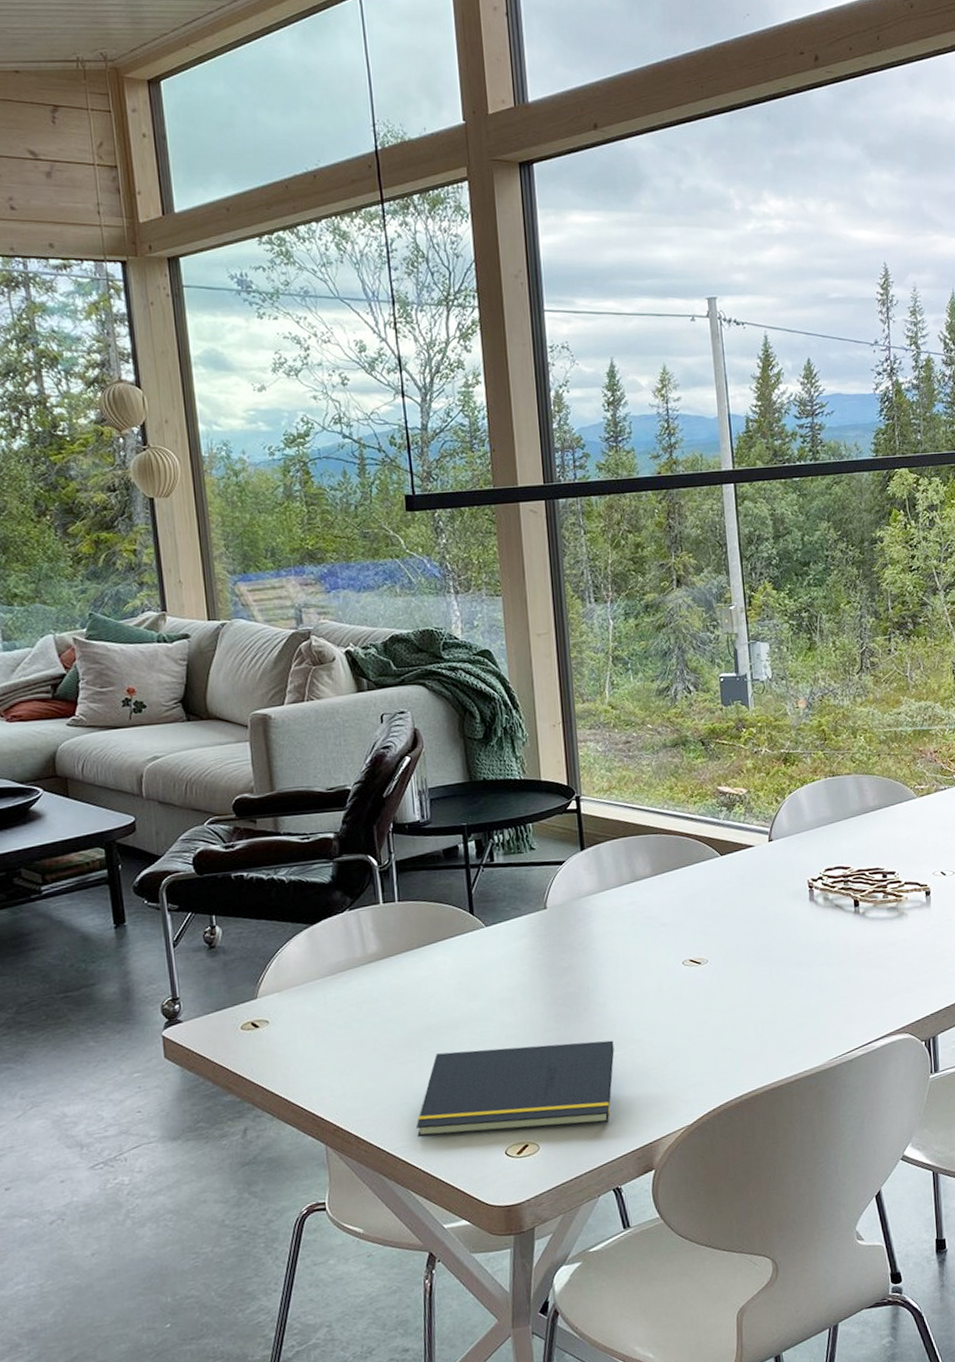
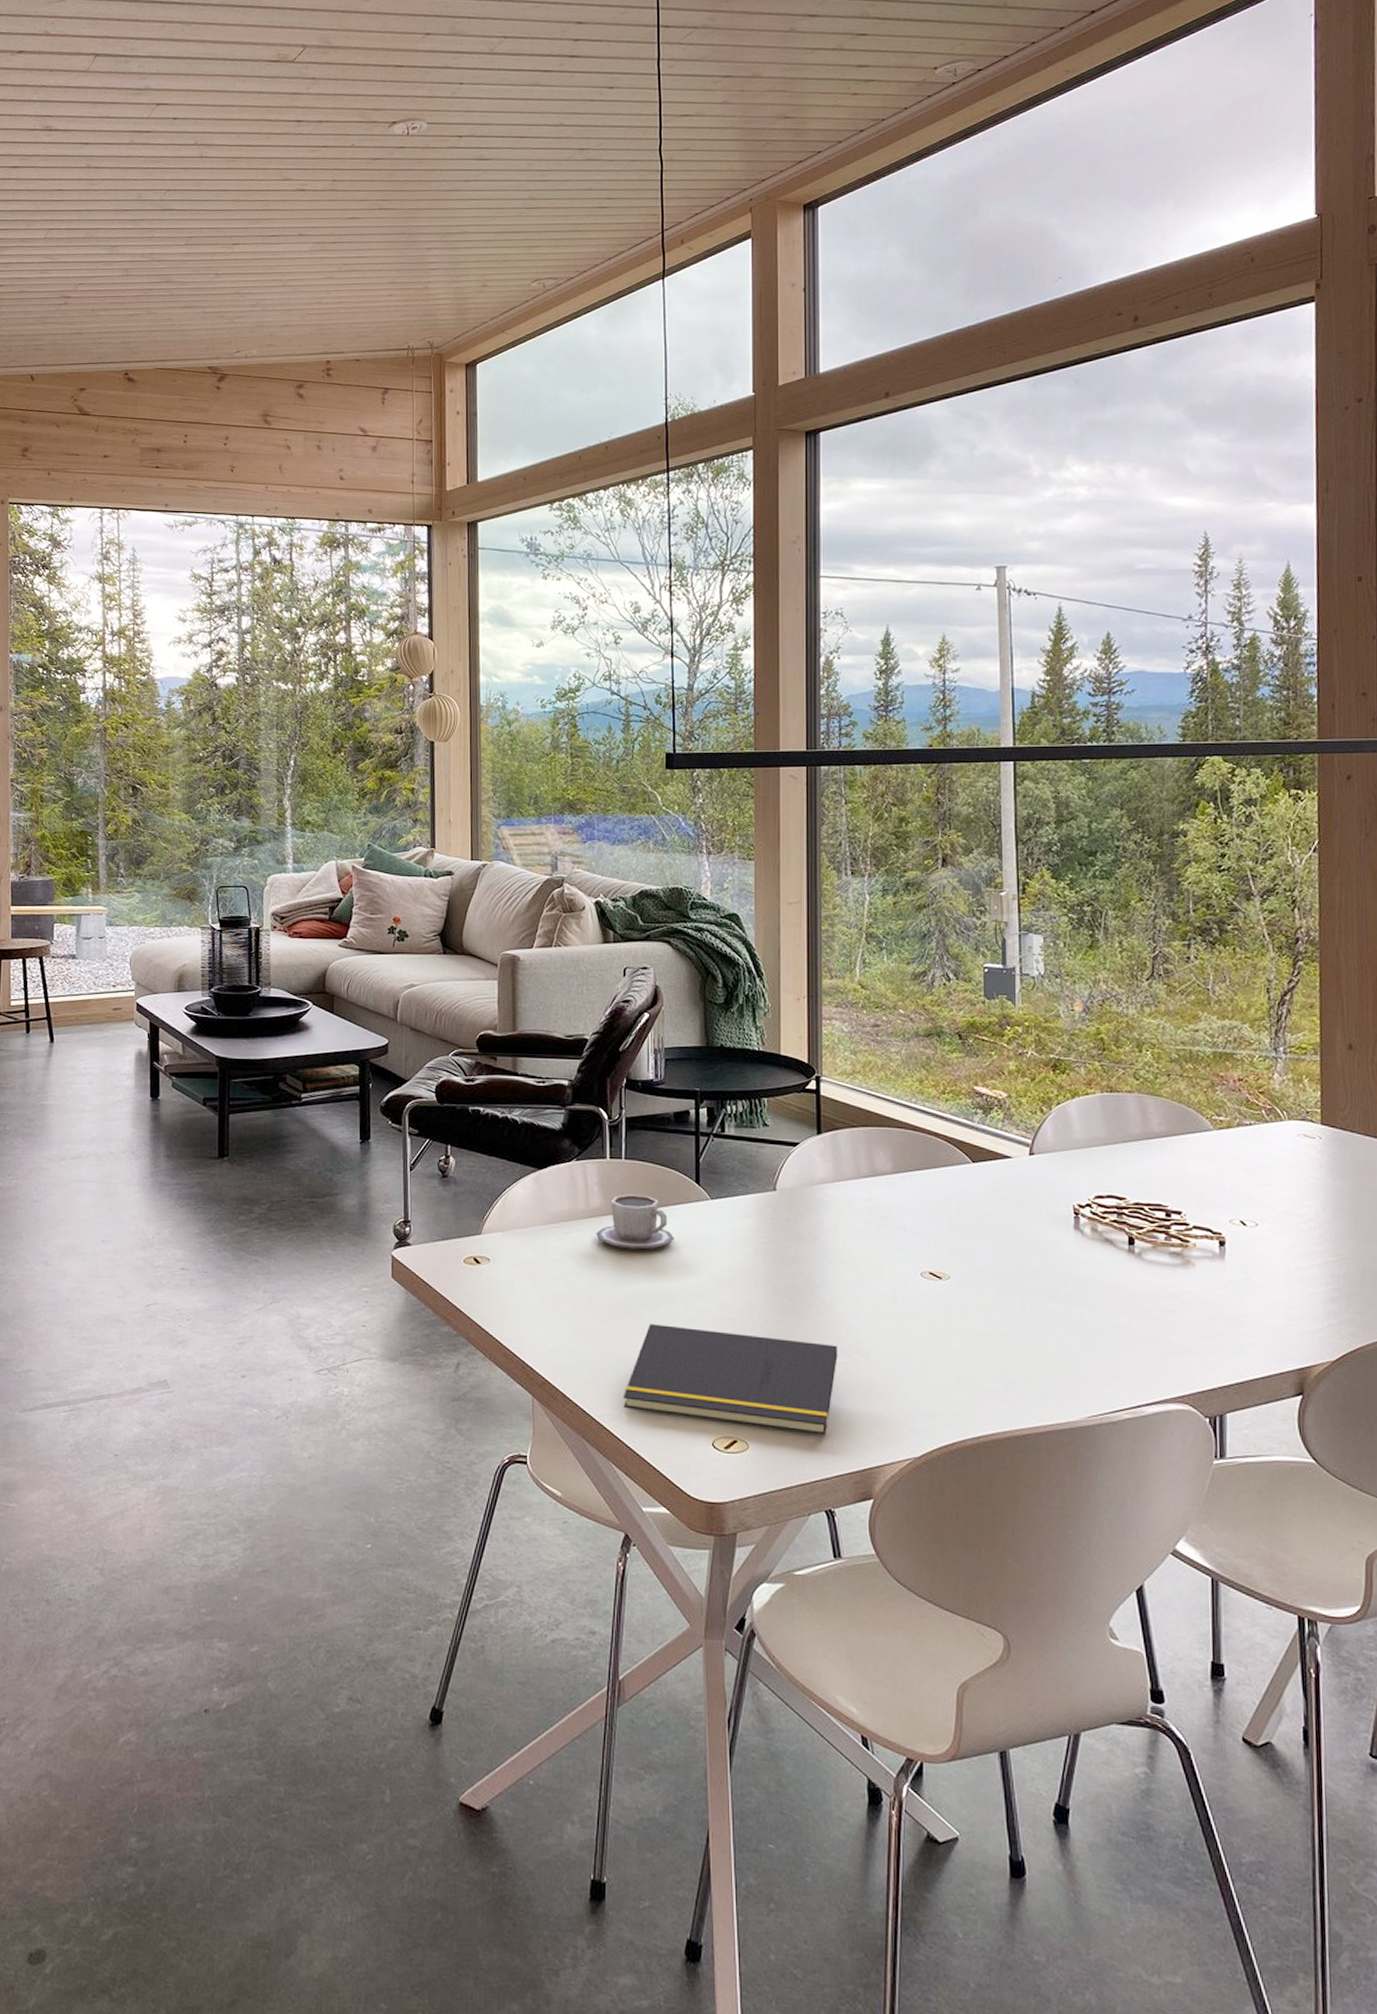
cup: none [375,933,454,988] -> present [596,1194,675,1250]

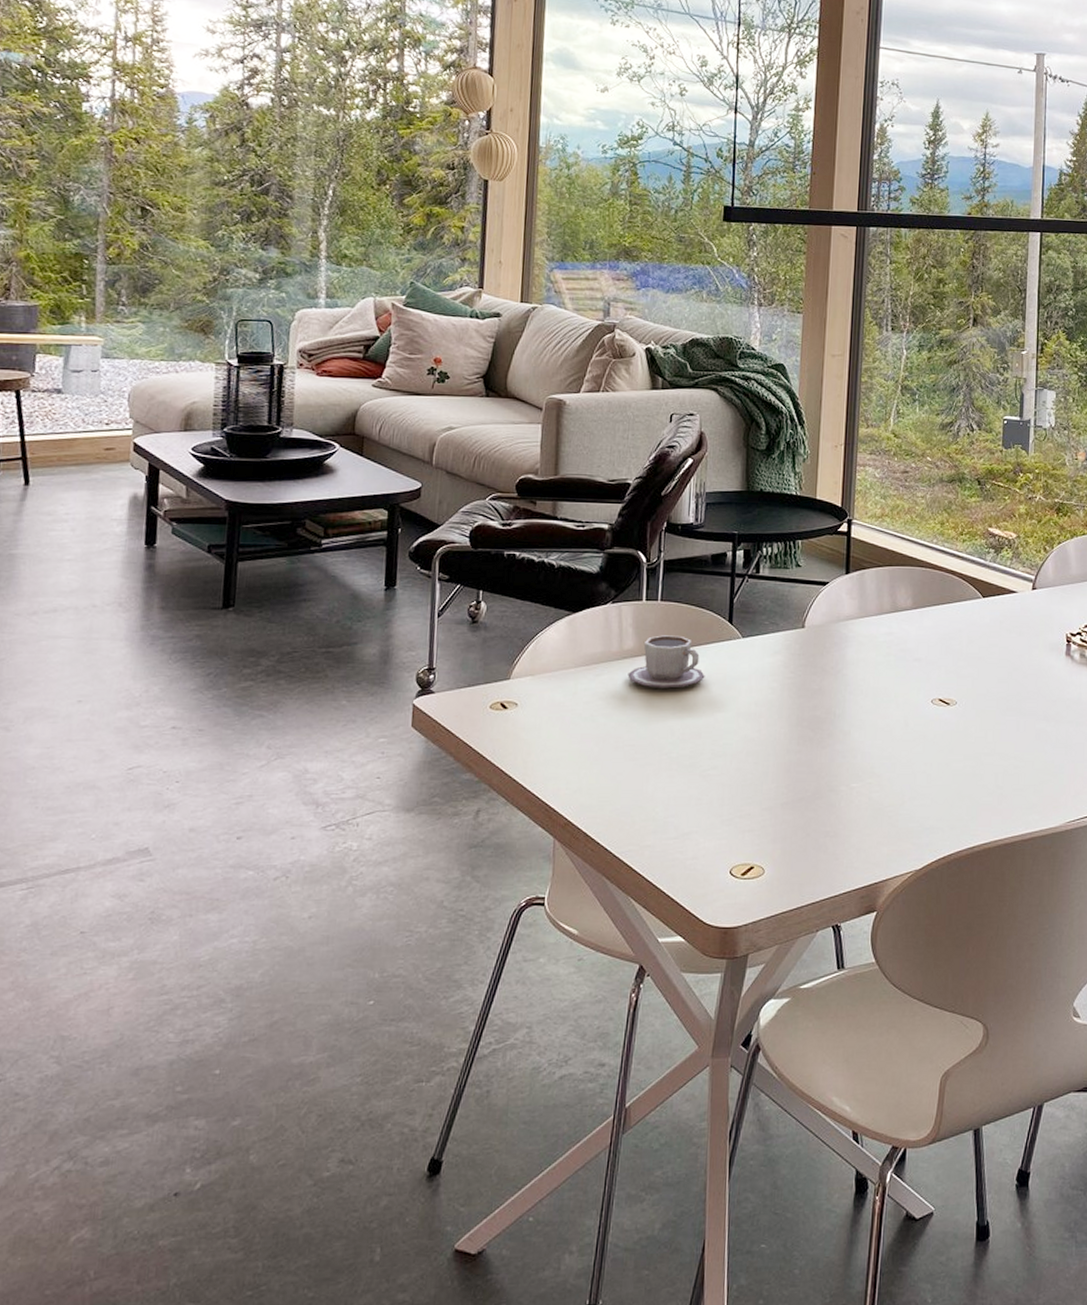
notepad: present [623,1324,838,1435] -> none [645,760,853,855]

